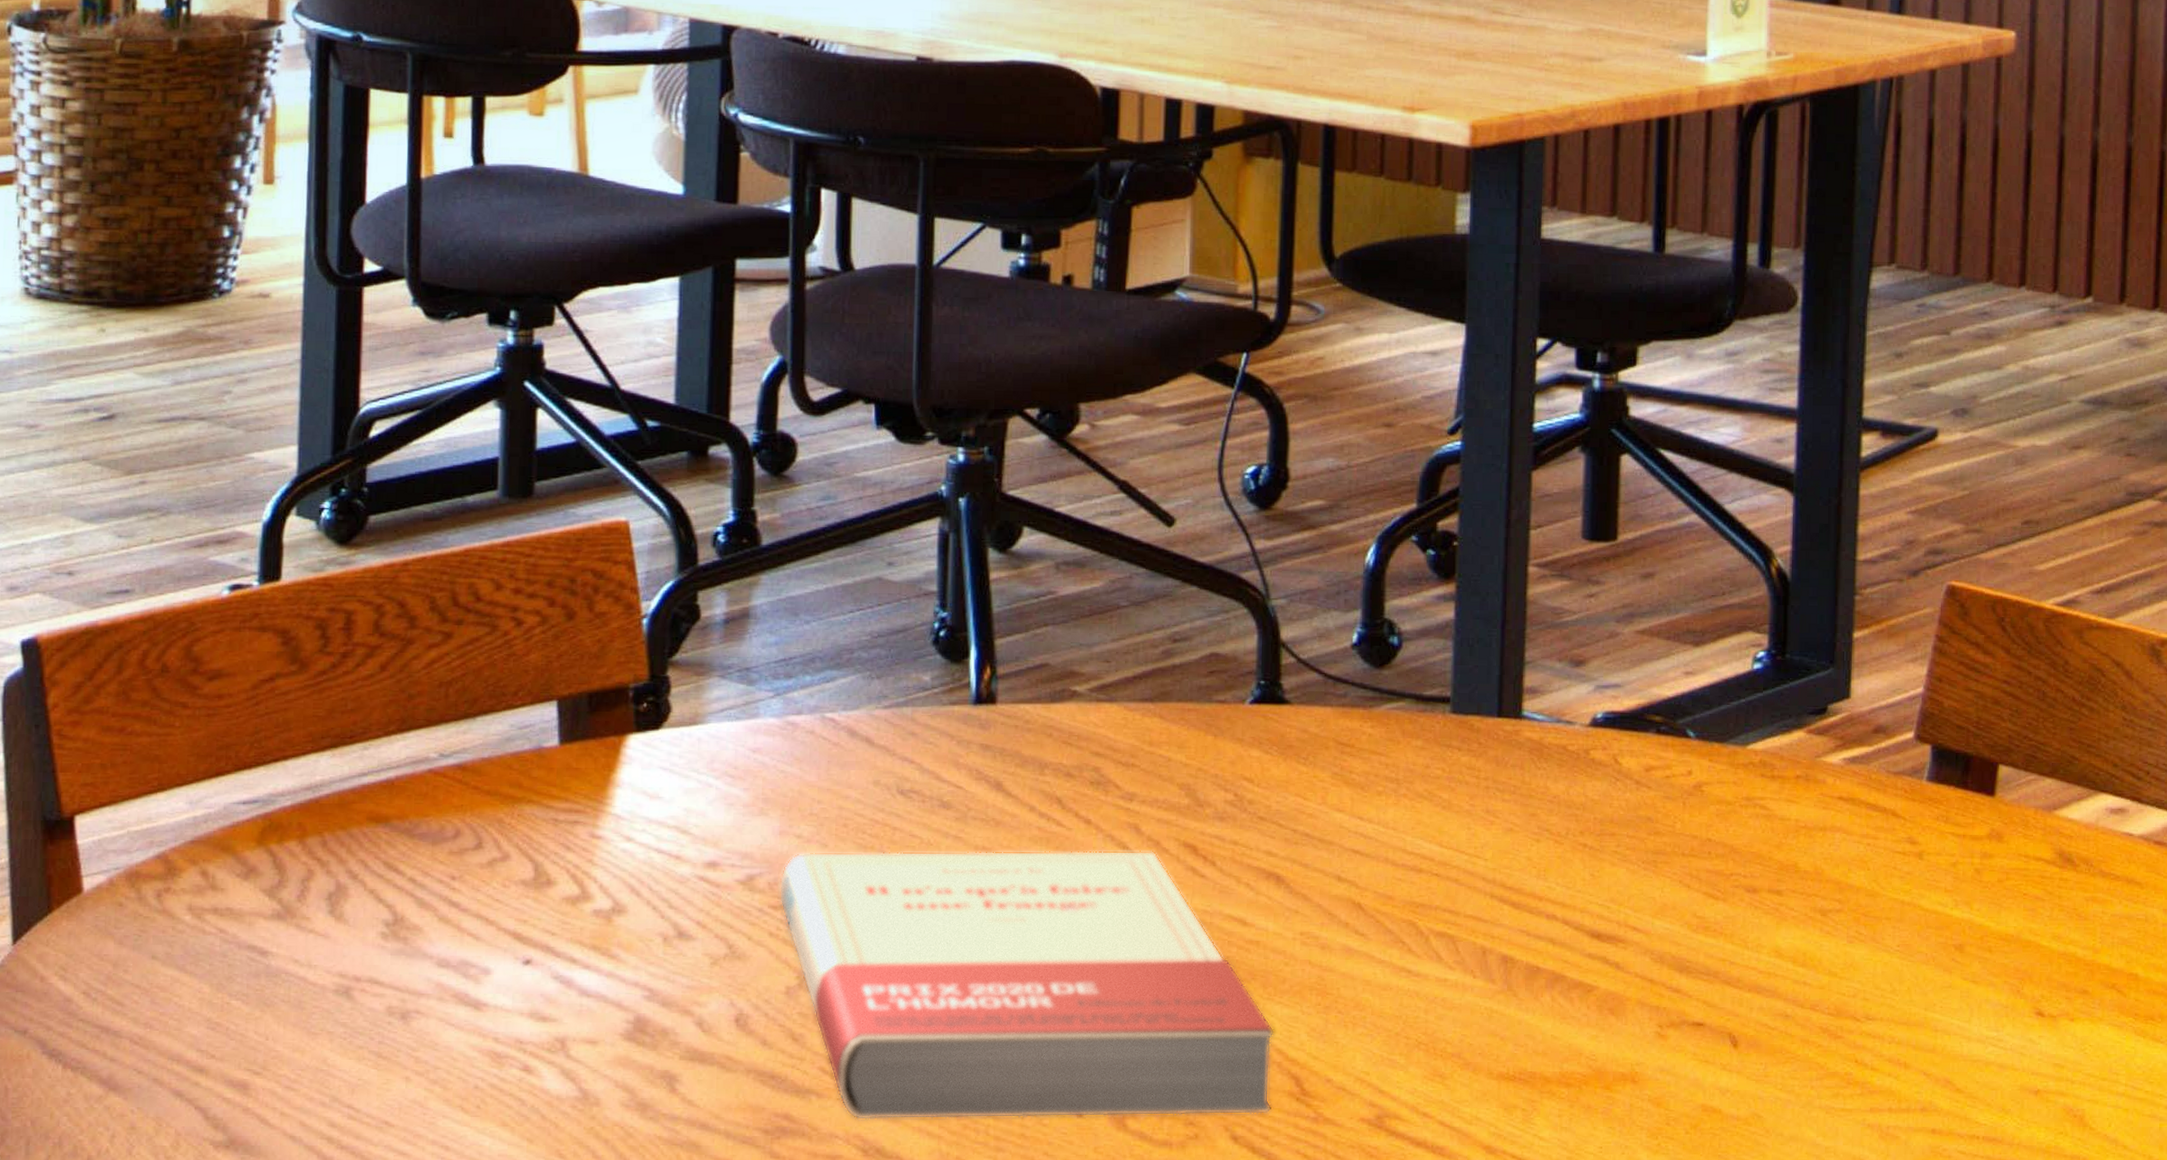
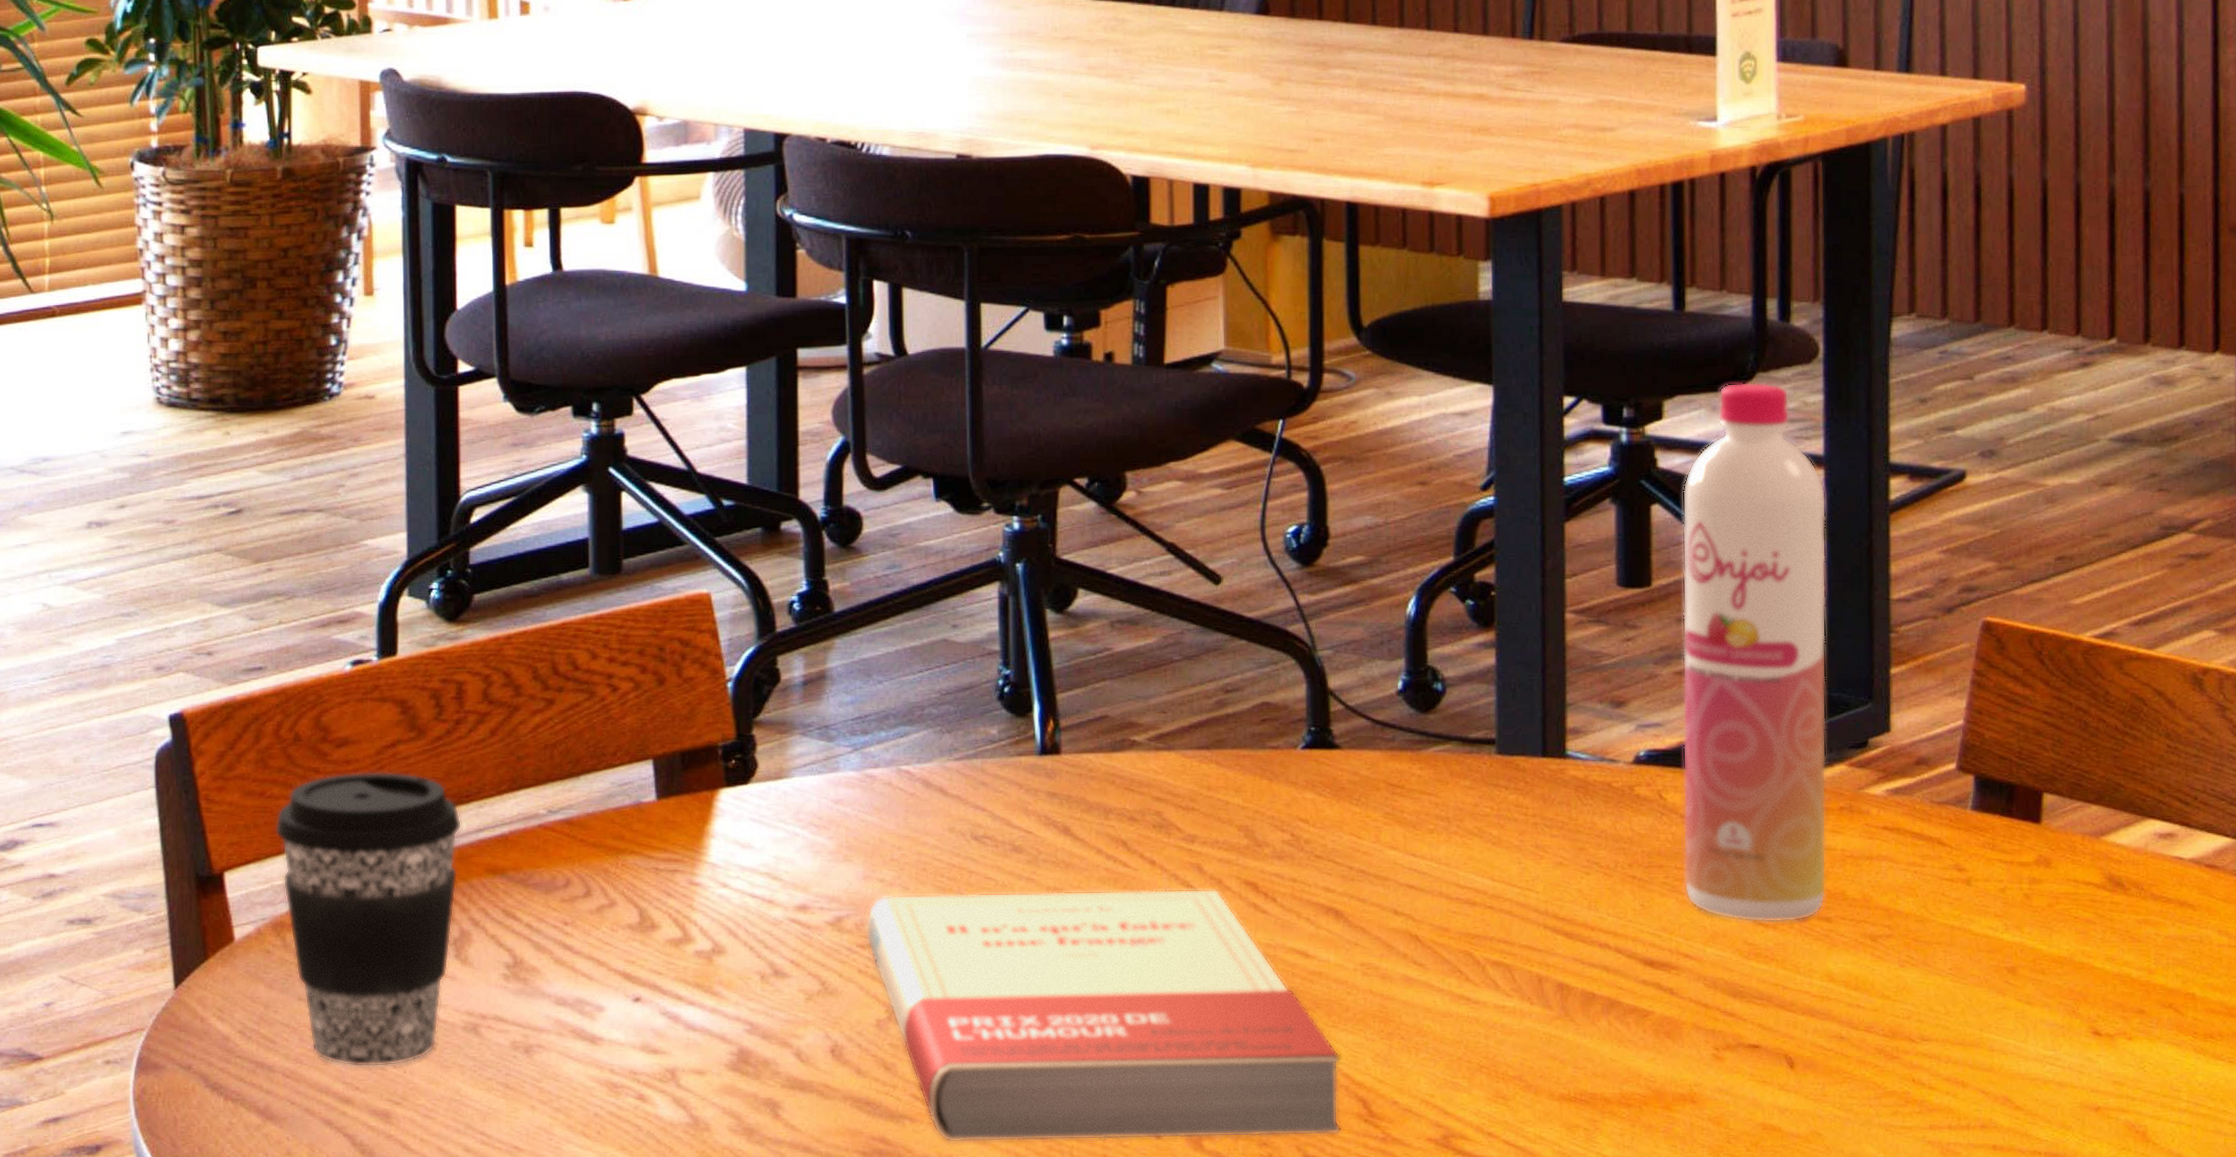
coffee cup: none [134,707,344,1033] -> present [274,771,462,1067]
beverage bottle: none [1635,330,1798,895] -> present [1682,382,1827,923]

